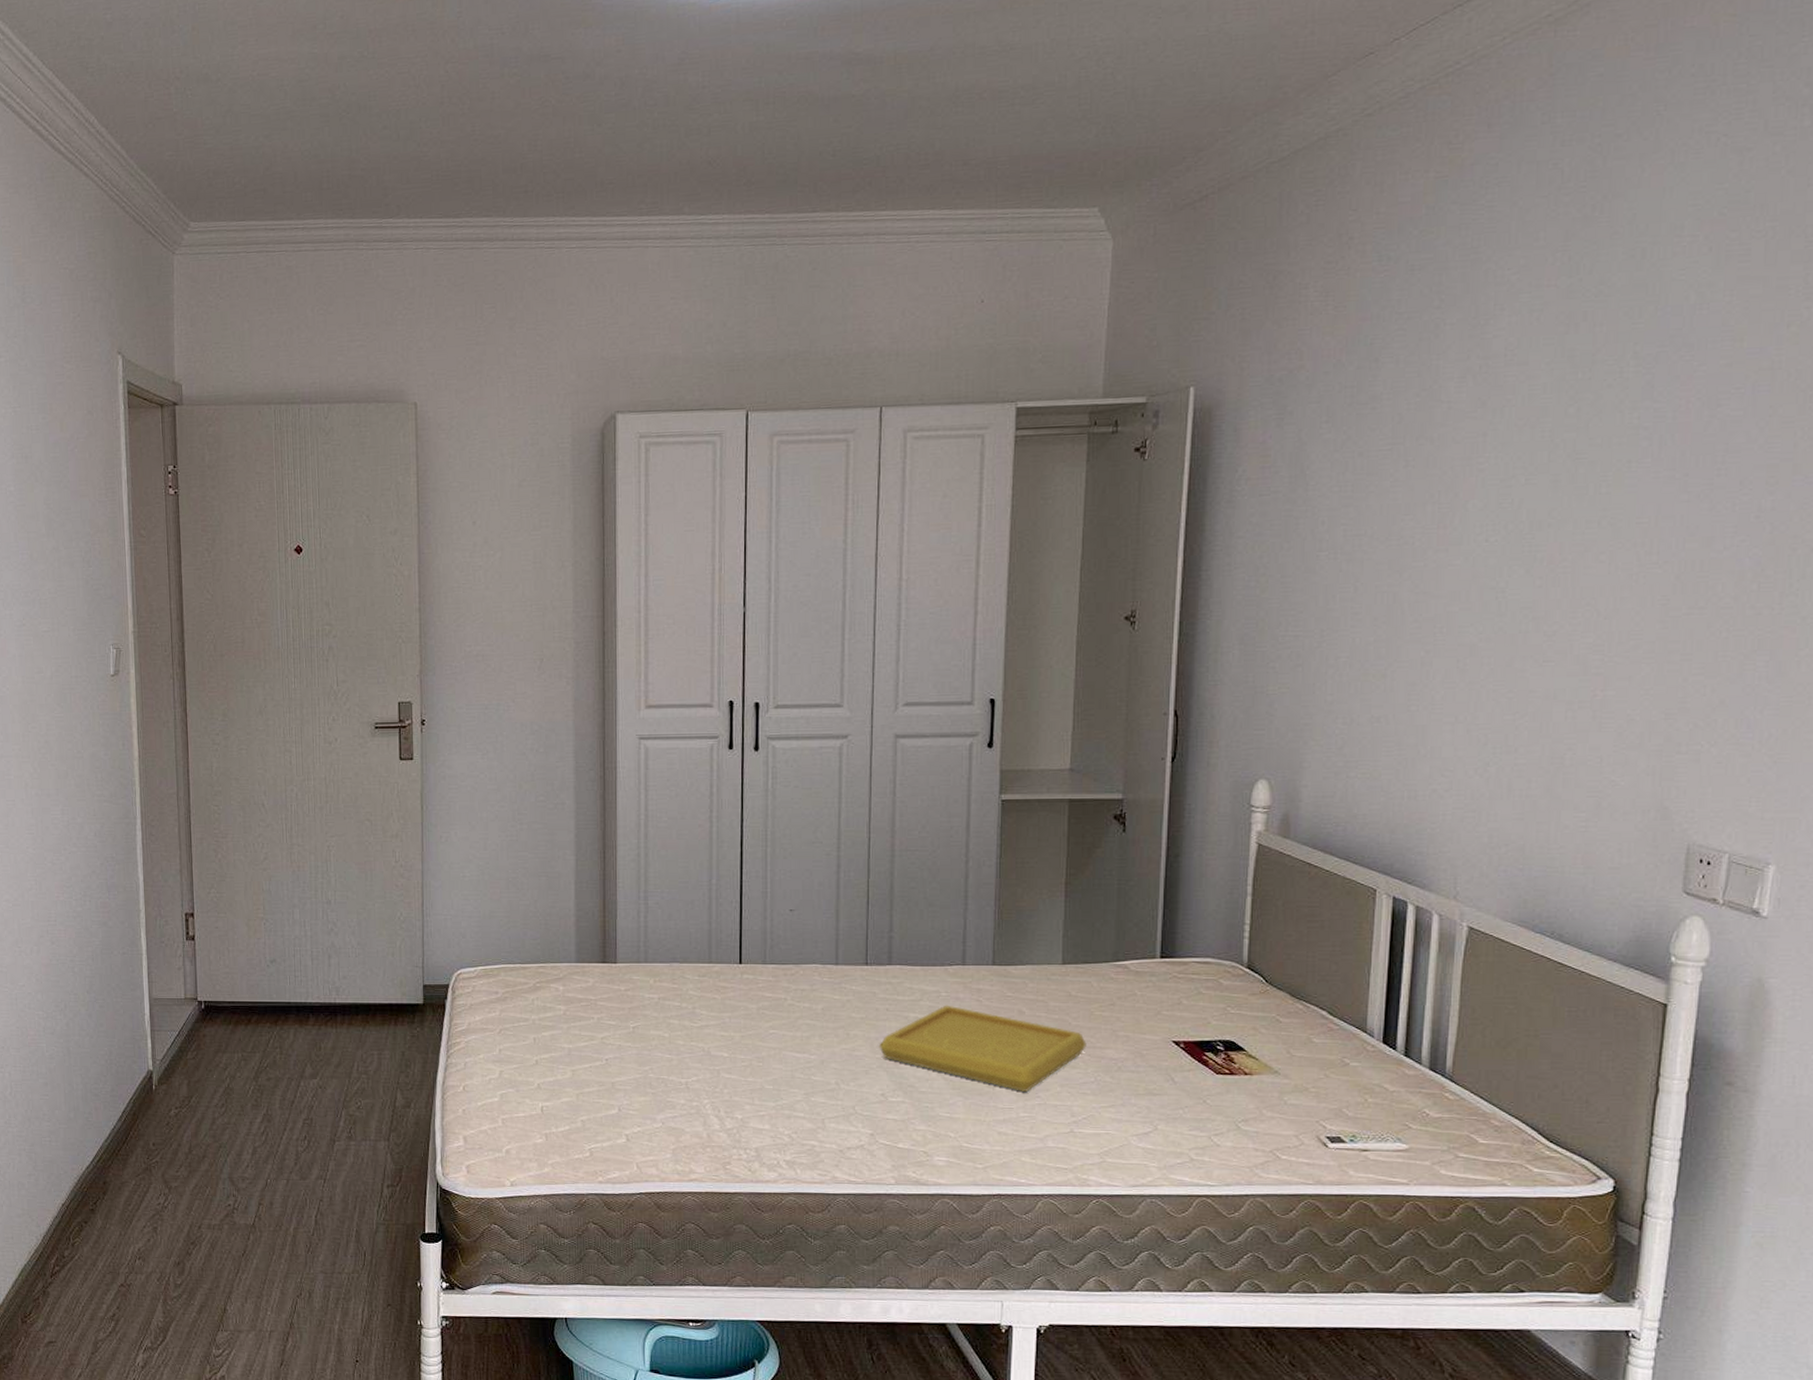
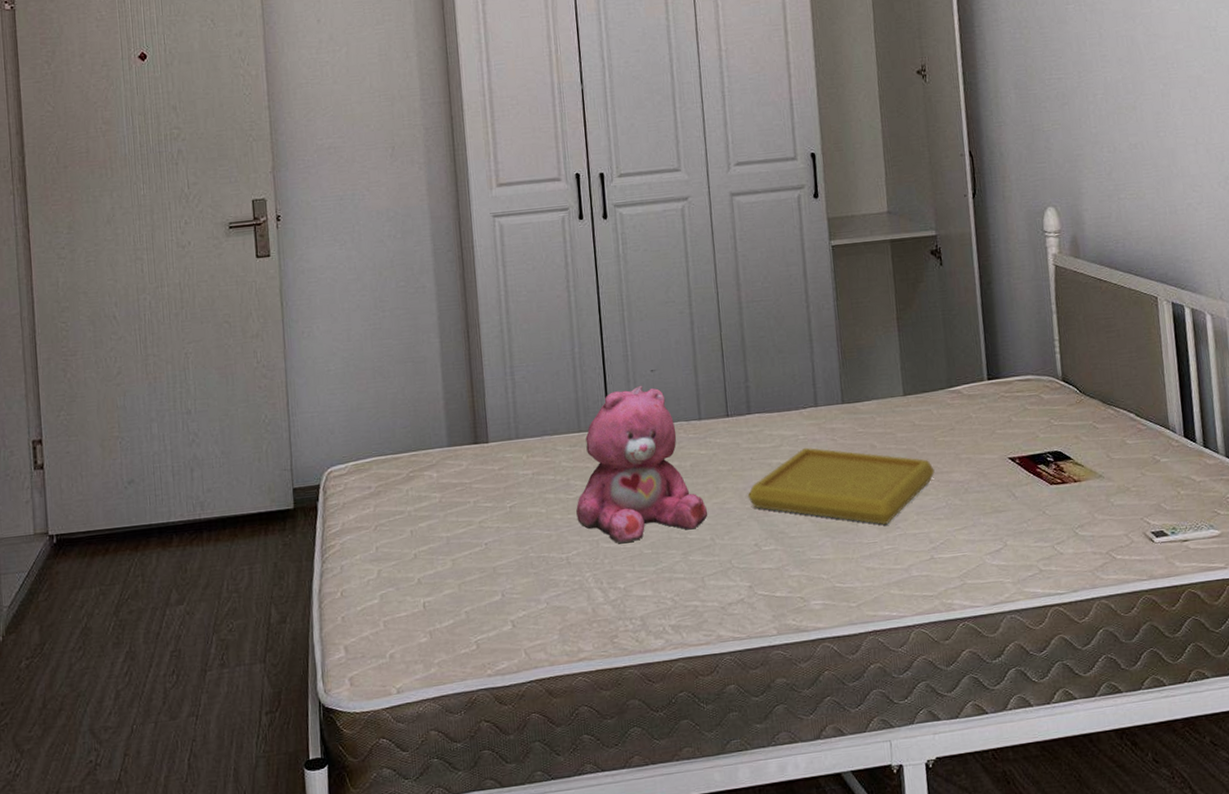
teddy bear: none [700,923,836,1077] -> present [576,385,708,544]

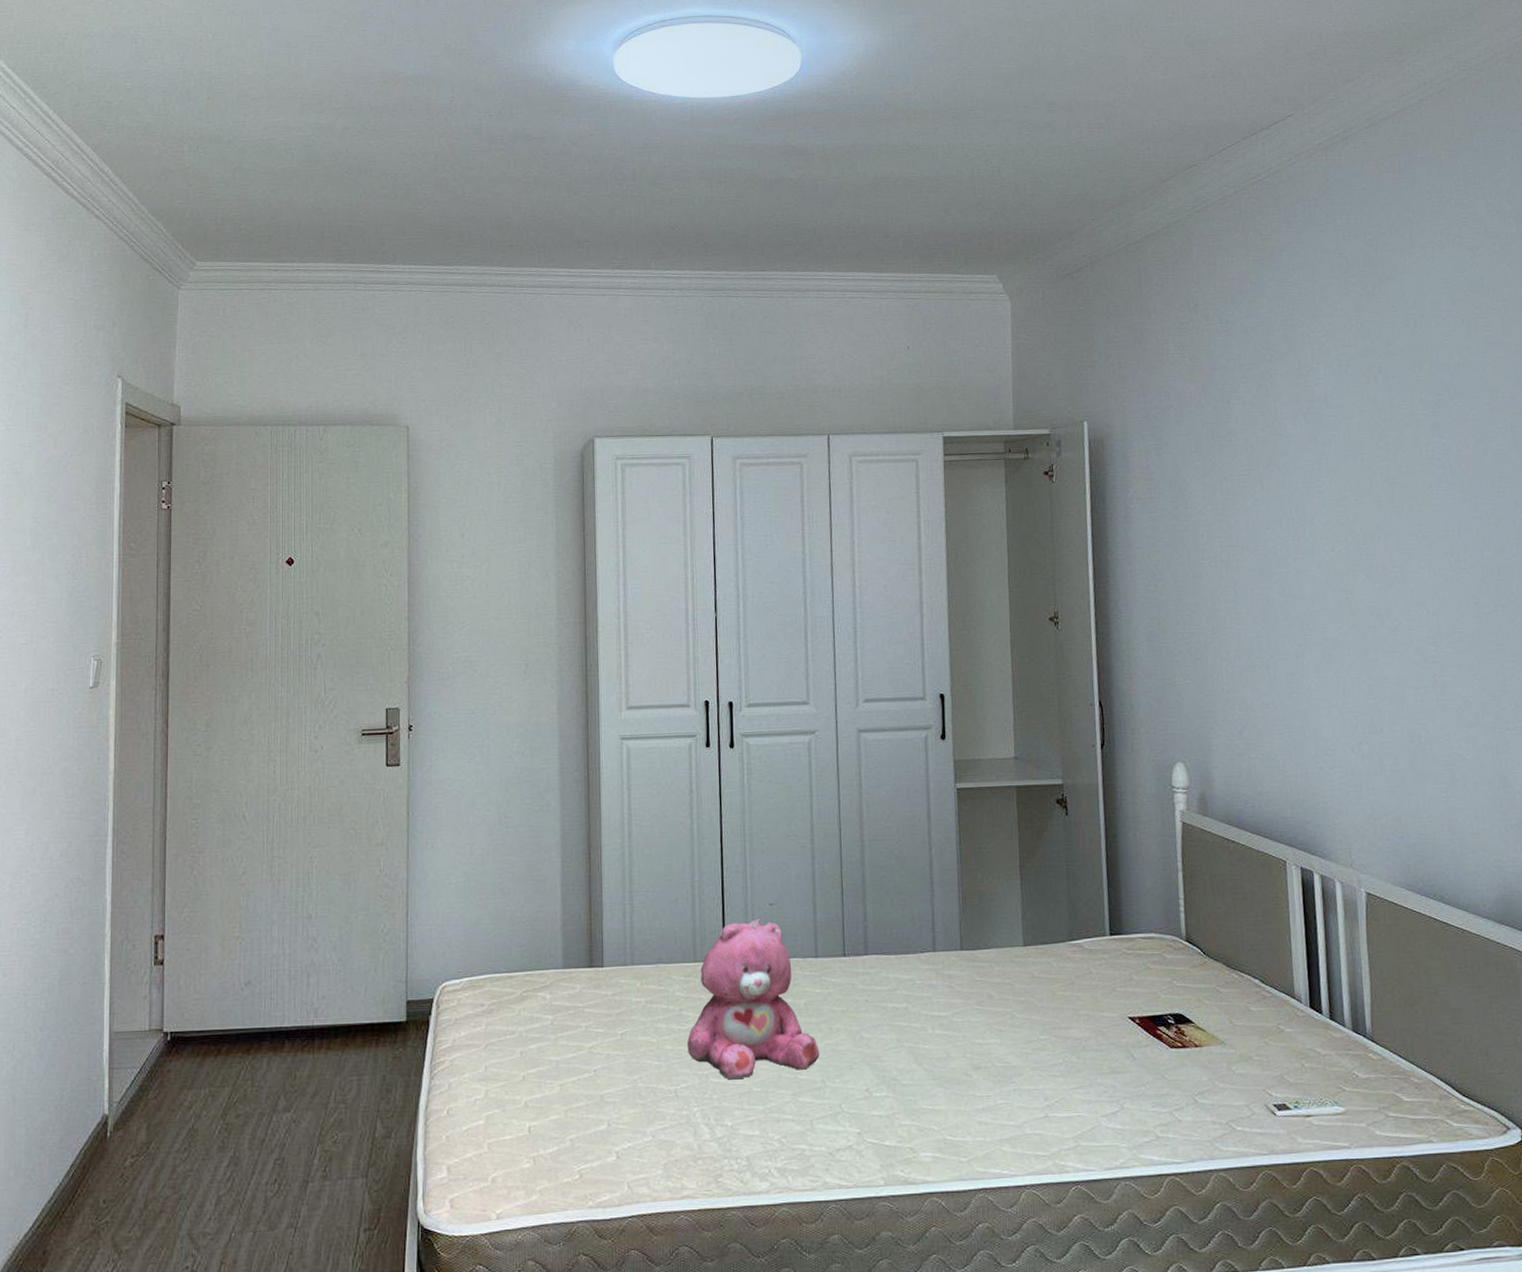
serving tray: present [748,447,935,525] -> none [861,992,1052,1078]

